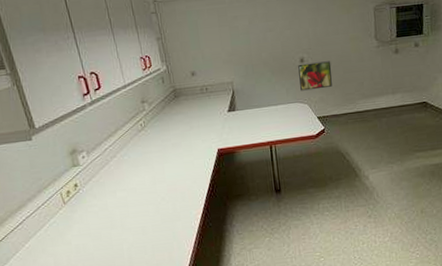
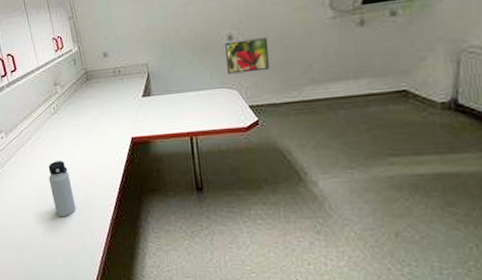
water bottle: none [134,176,163,231] -> present [48,161,76,217]

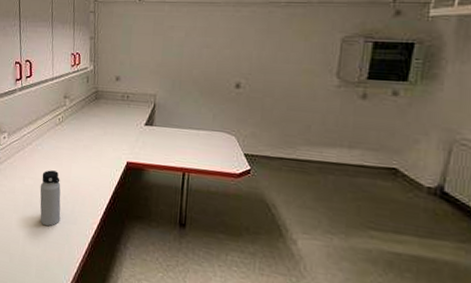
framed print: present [225,37,269,75] -> none [230,89,273,123]

